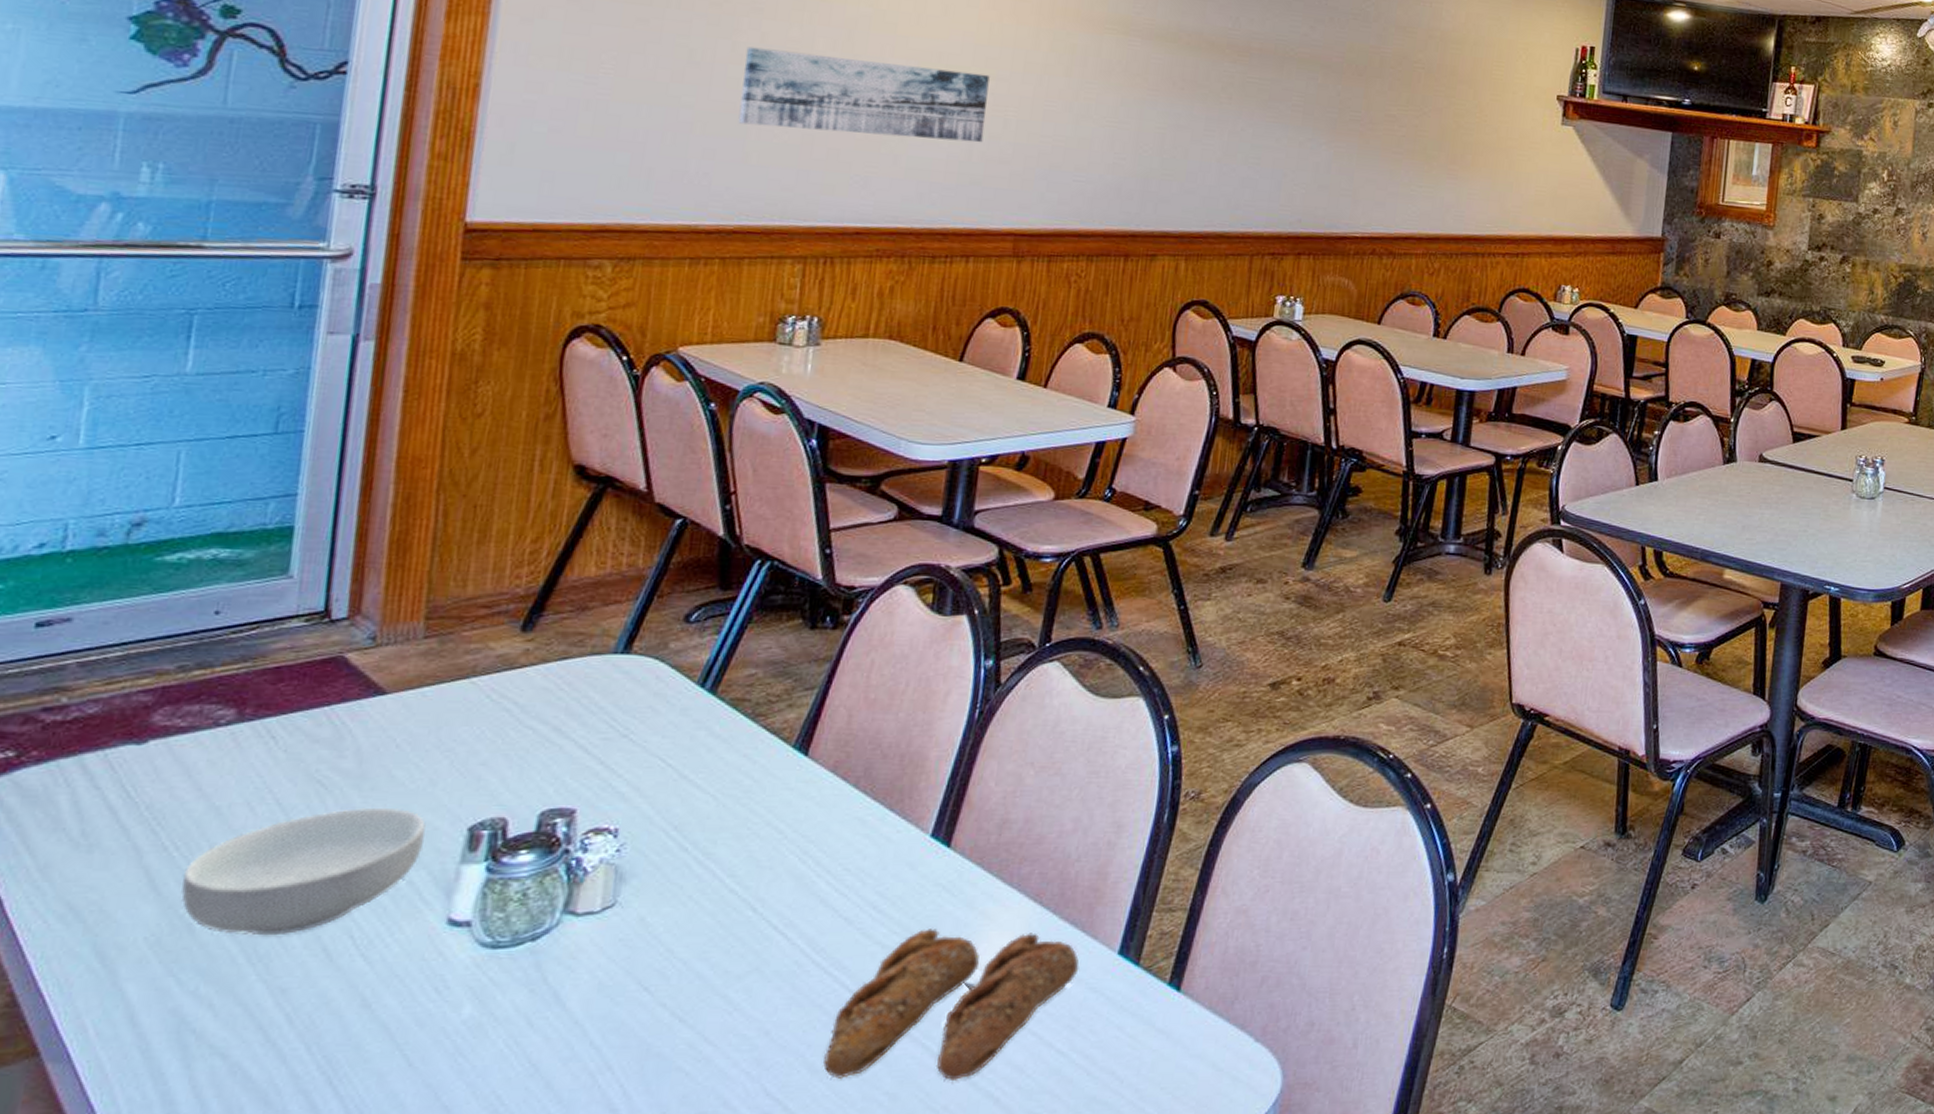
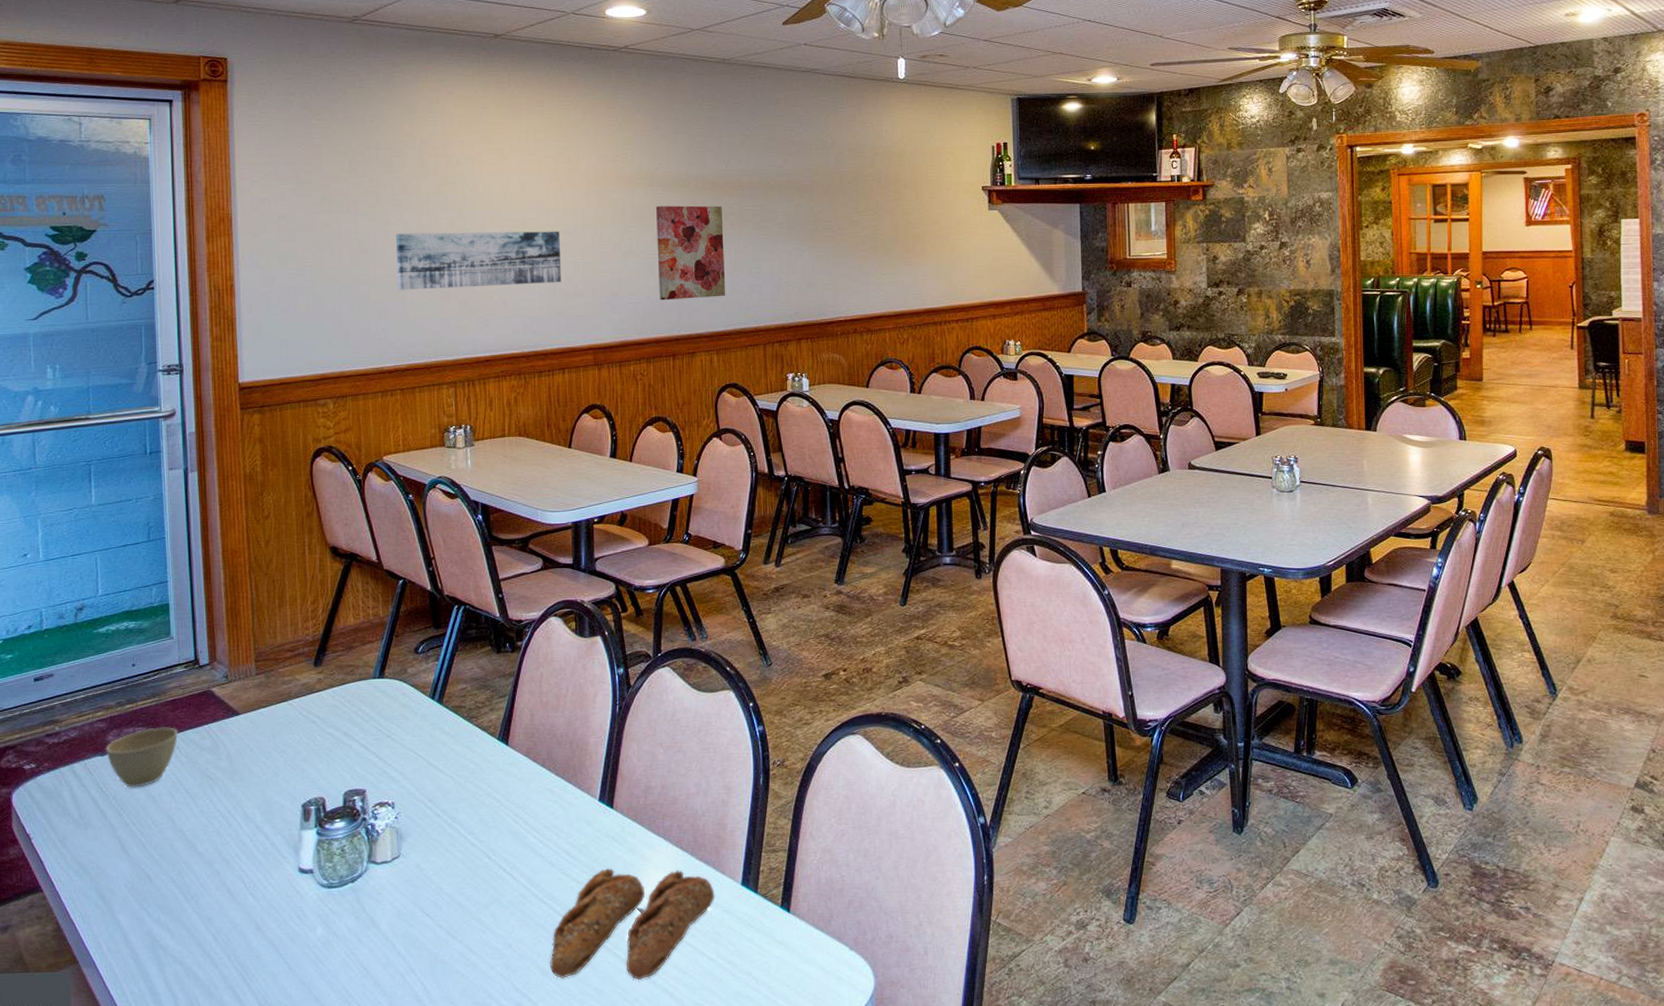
cup: none [146,706,279,793] -> present [106,727,179,788]
cereal bowl: present [180,808,426,936] -> none [141,793,277,882]
wall art: none [1117,61,1220,189] -> present [656,205,726,301]

